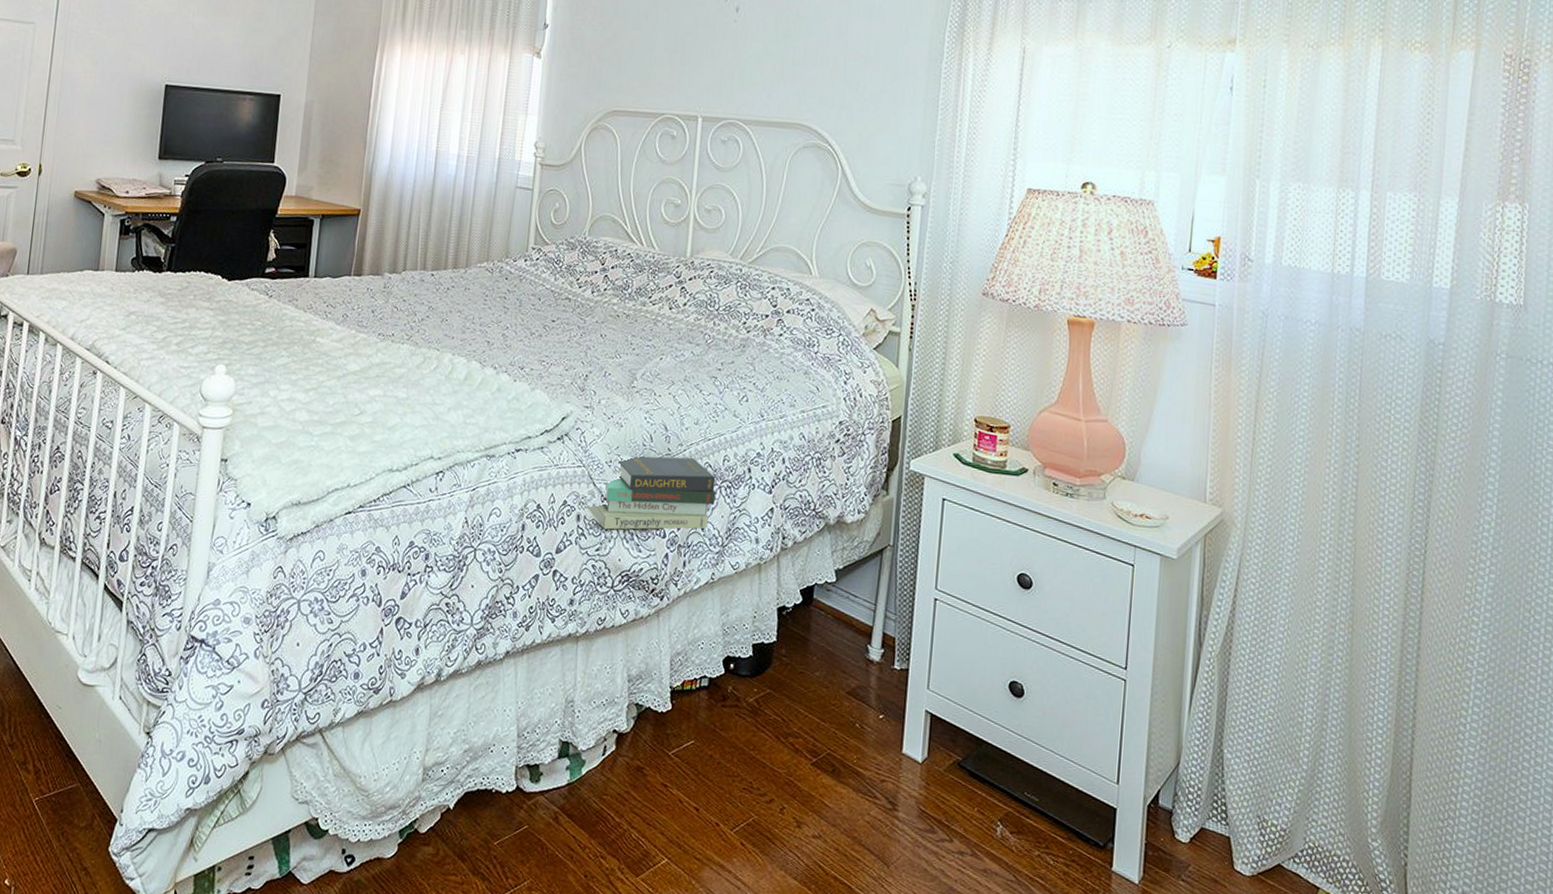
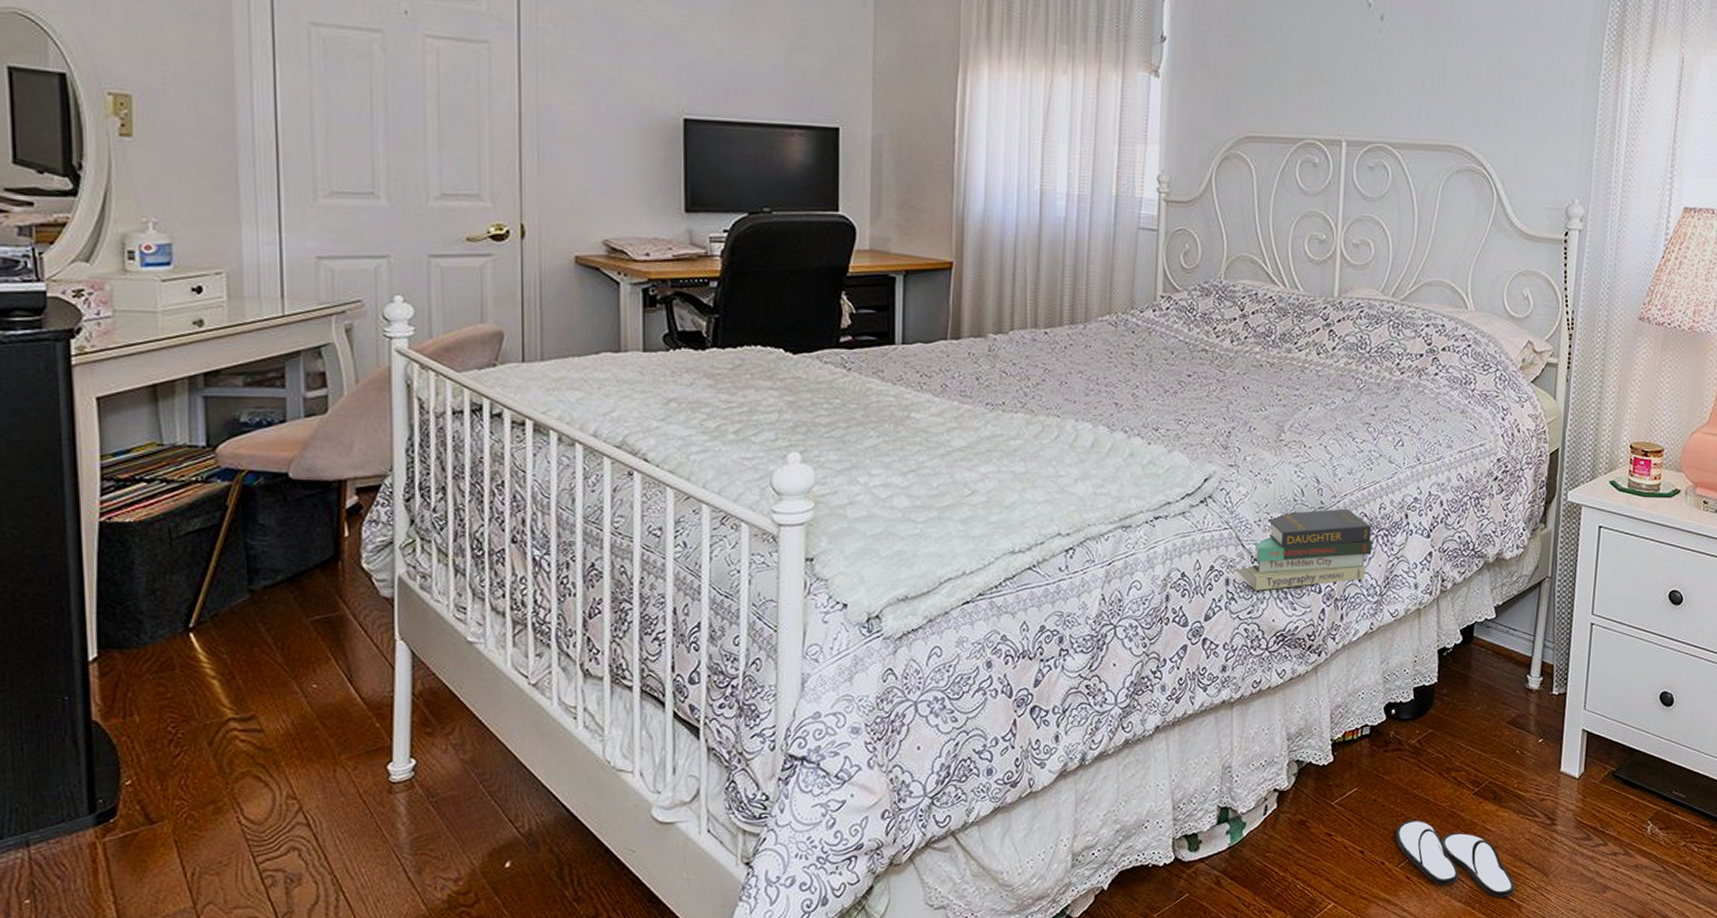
slippers: none [731,782,854,882] -> present [1396,820,1516,898]

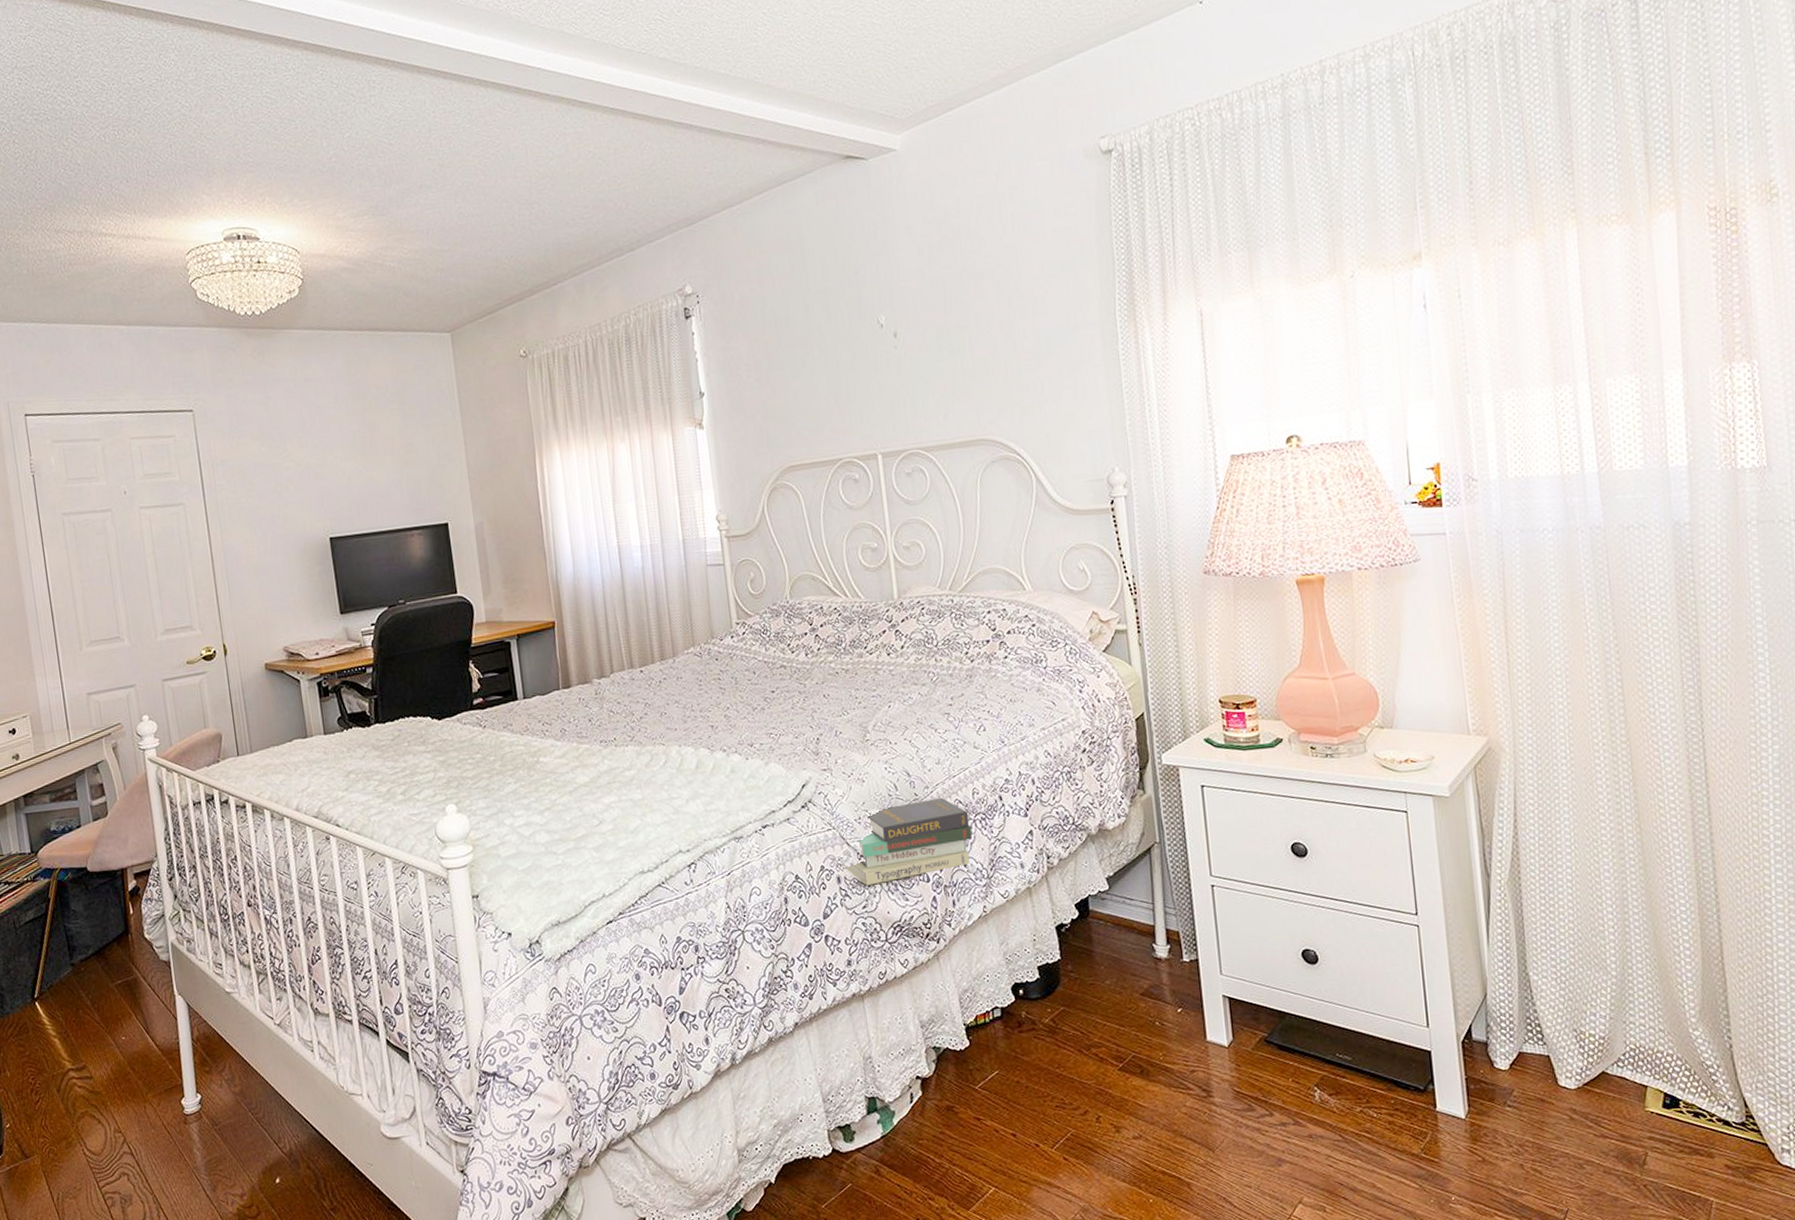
slippers: present [1396,820,1516,898] -> none [1045,1099,1181,1176]

